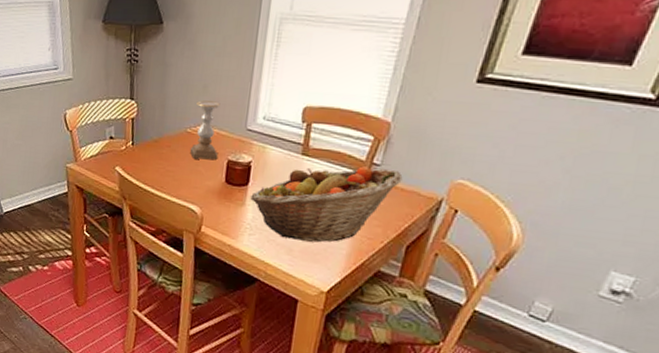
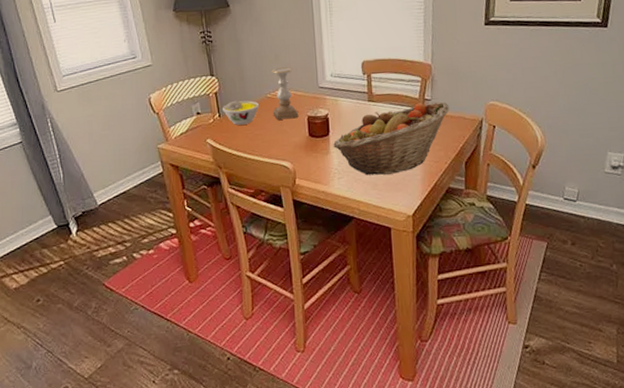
bowl: none [137,130,177,158] -> present [223,100,260,125]

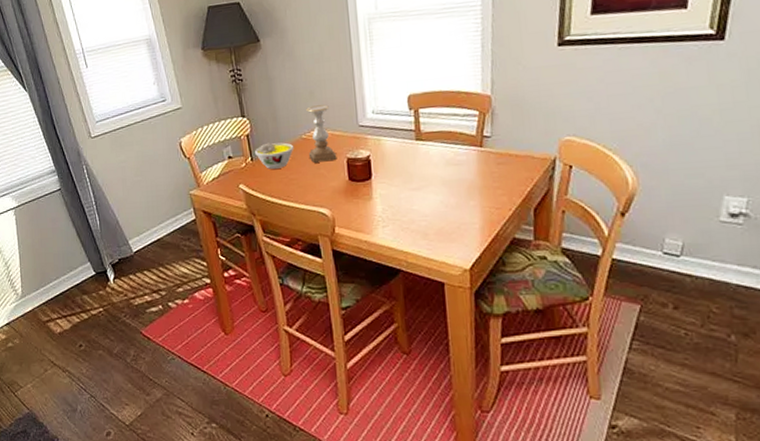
fruit basket: present [333,101,450,176] -> none [376,138,514,224]

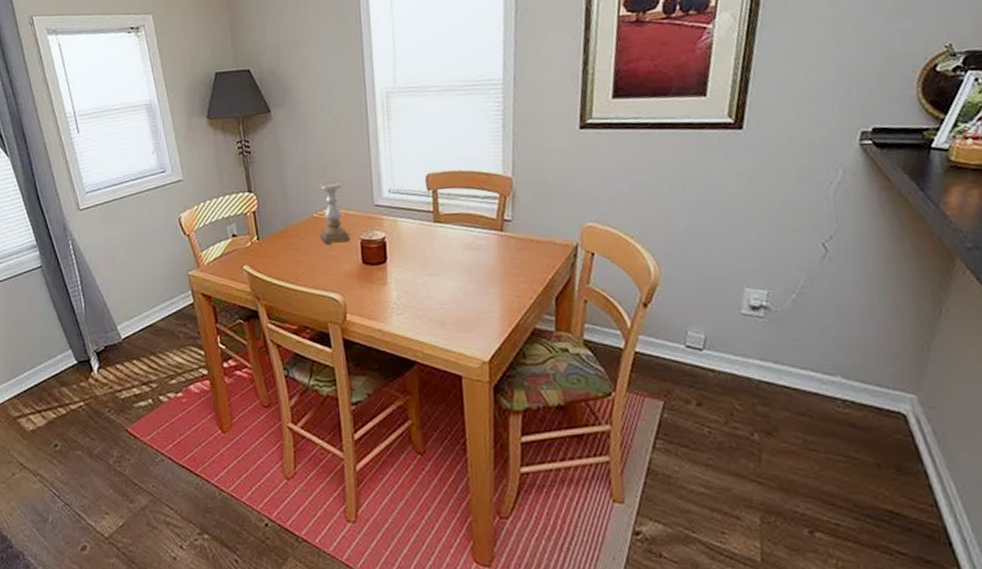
bowl: present [255,142,294,169] -> none [262,220,305,249]

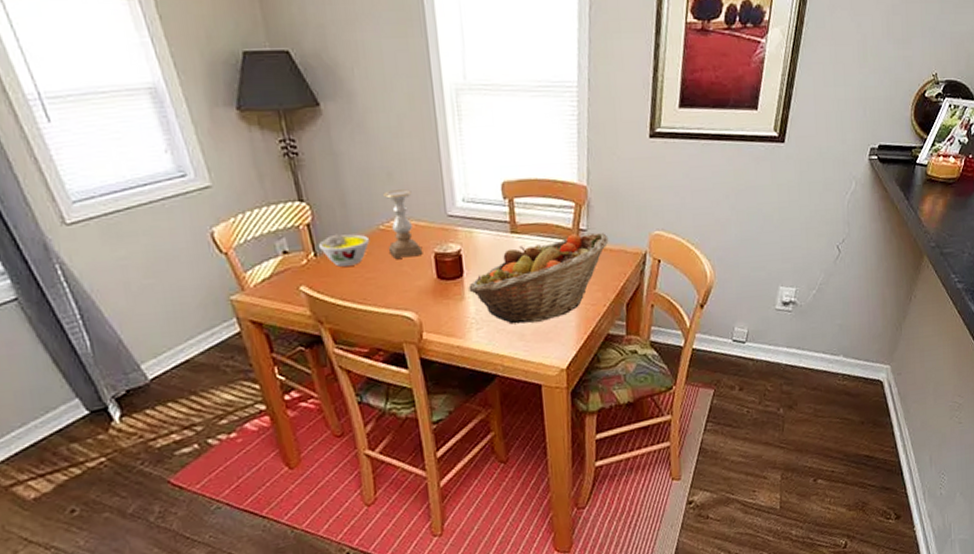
bowl: none [262,220,305,249] -> present [319,234,370,267]
fruit basket: none [391,223,536,312] -> present [469,232,609,325]

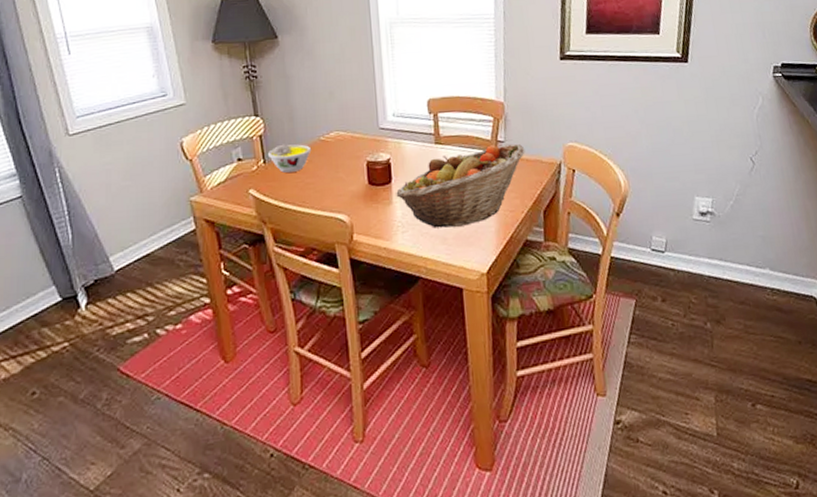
candle holder: present [383,189,423,259] -> none [325,106,357,166]

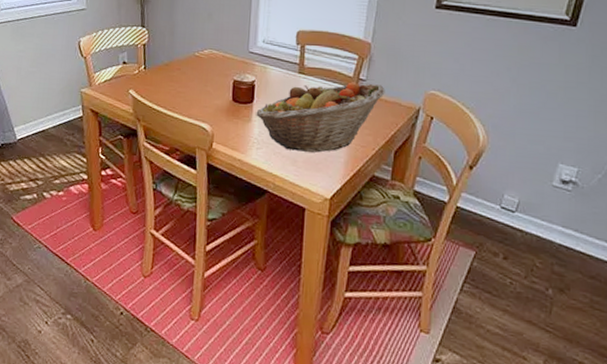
bowl: present [268,144,312,173] -> none [149,54,187,80]

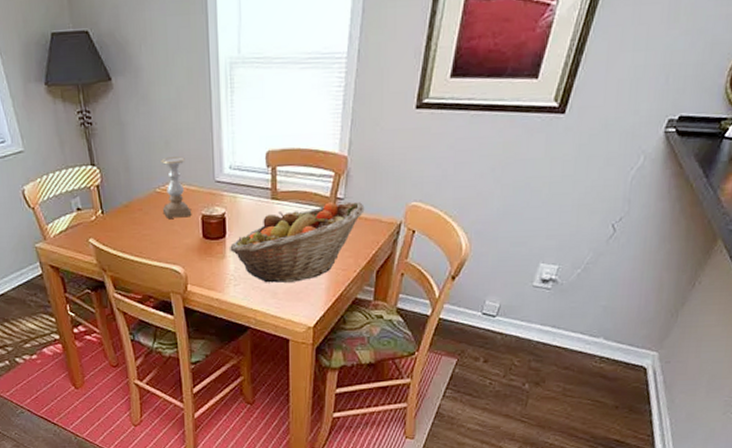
candle holder: none [198,27,225,81] -> present [161,156,192,218]

